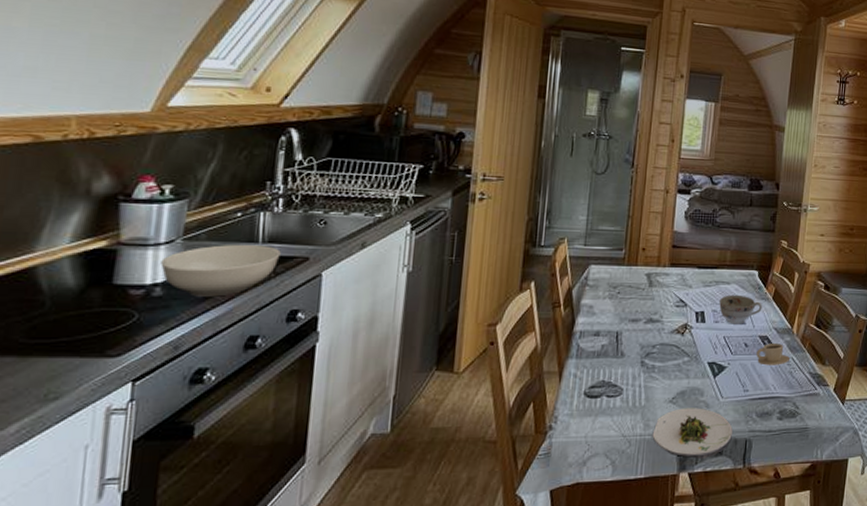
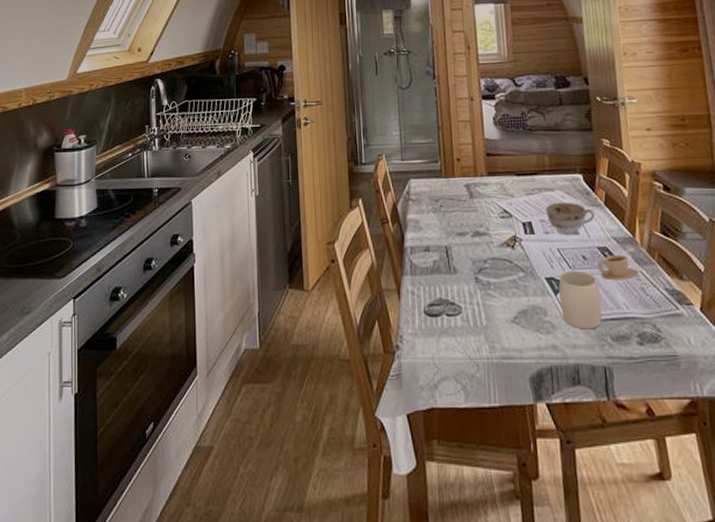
bowl: present [160,244,281,297] -> none [83,179,161,226]
salad plate: present [652,408,733,460] -> none [499,329,588,389]
mug: none [717,356,755,408] -> present [558,270,603,330]

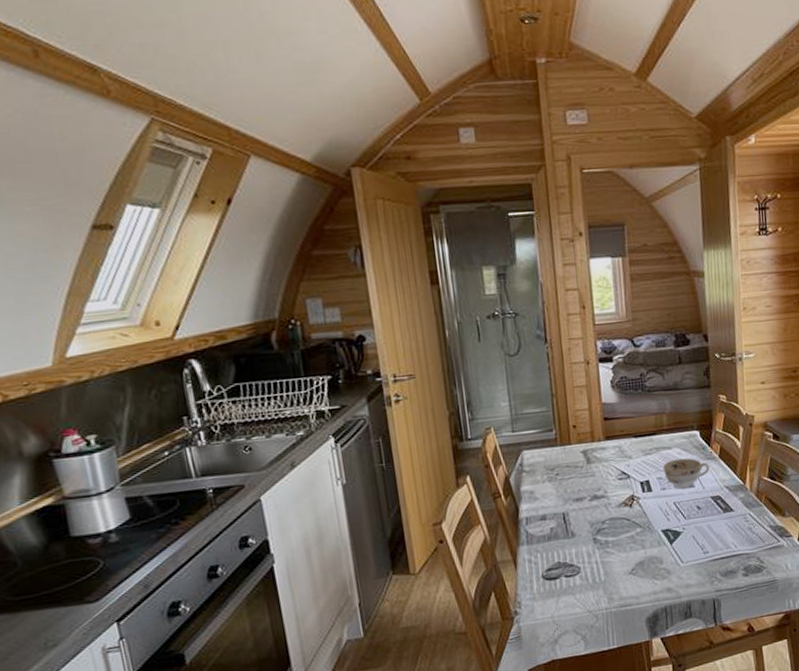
mug: present [558,270,603,330] -> none [674,519,713,571]
cup: present [597,255,639,281] -> none [710,501,748,526]

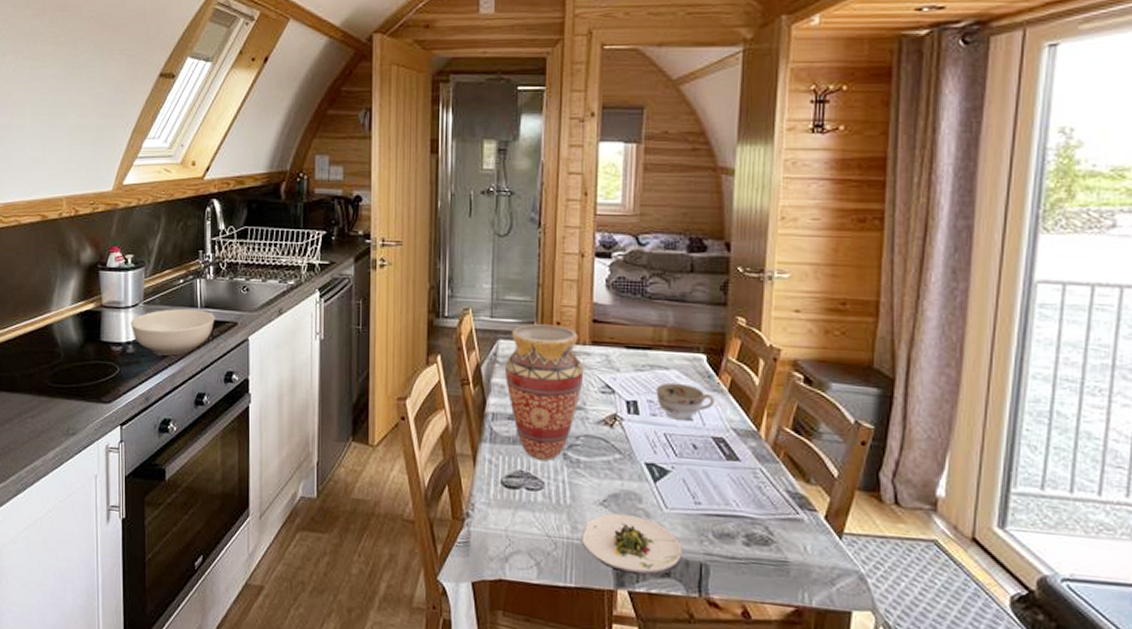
bowl: none [107,479,217,537] -> present [130,308,215,356]
vase: none [531,428,603,550] -> present [504,324,584,461]
salad plate: none [618,575,699,624] -> present [581,513,682,579]

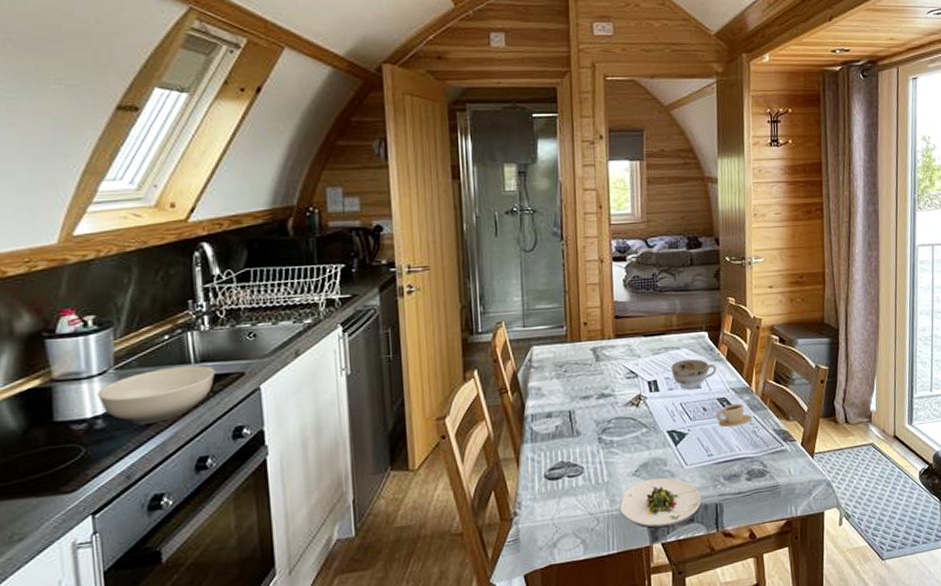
vase: present [504,324,584,461] -> none [539,325,611,449]
cup: none [709,447,758,477] -> present [716,403,753,428]

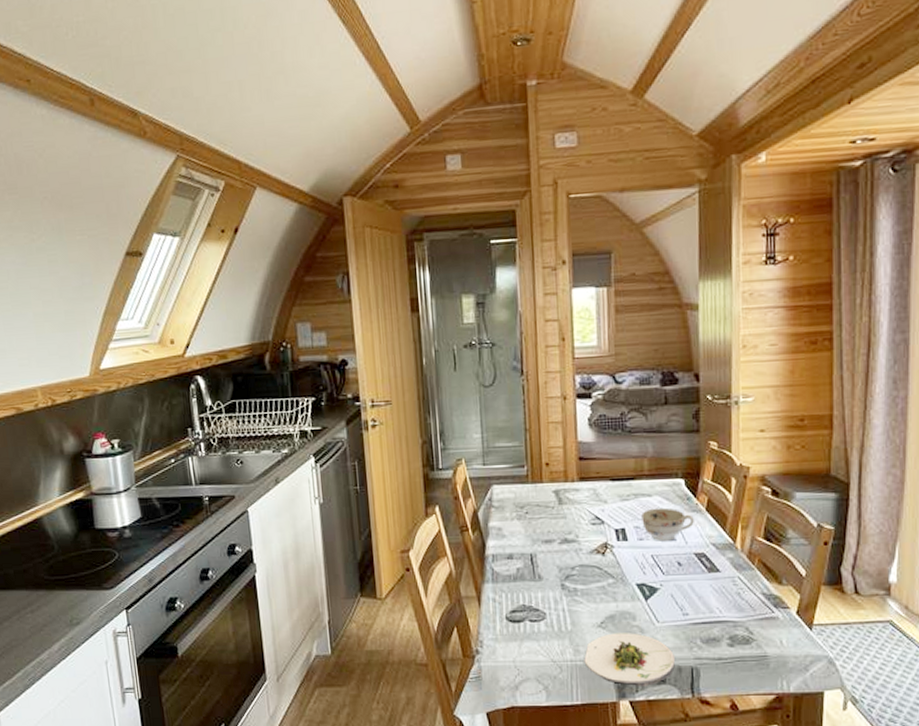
bowl: present [97,365,215,425] -> none [124,487,212,536]
cup: present [716,403,753,428] -> none [693,561,737,586]

